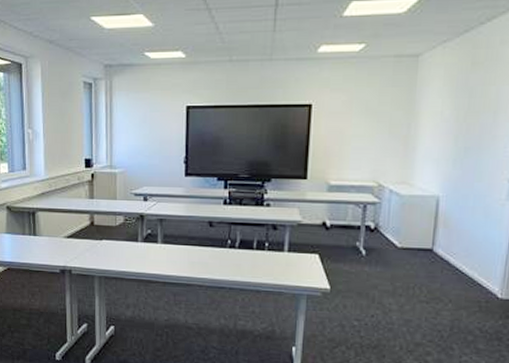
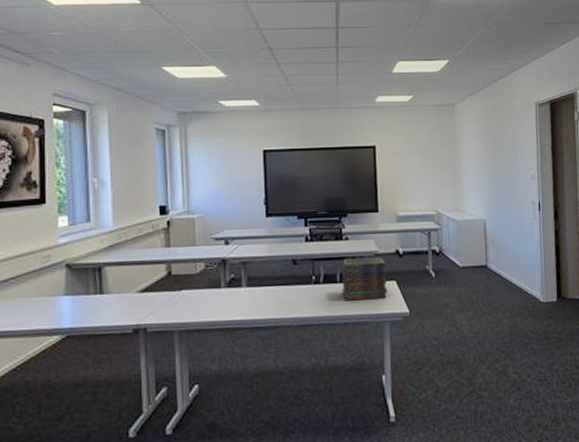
book stack: none [257,226,310,271] -> present [342,257,388,301]

